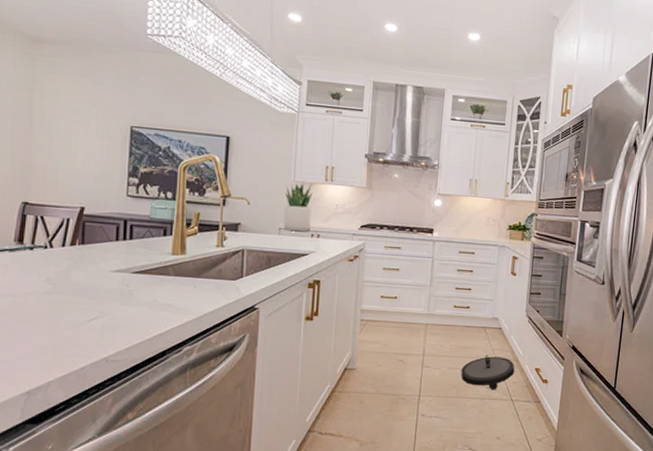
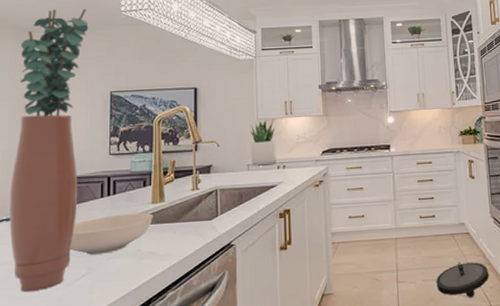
vase: none [12,19,108,328] -> present [9,9,89,292]
bowl: none [79,261,174,300] -> present [69,212,154,255]

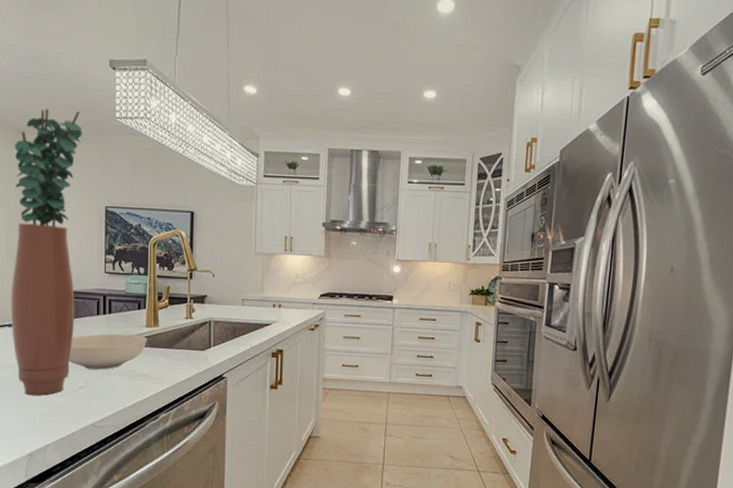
planter: present [250,119,276,166] -> none [246,253,273,303]
robot vacuum: present [436,262,490,298] -> none [425,424,481,461]

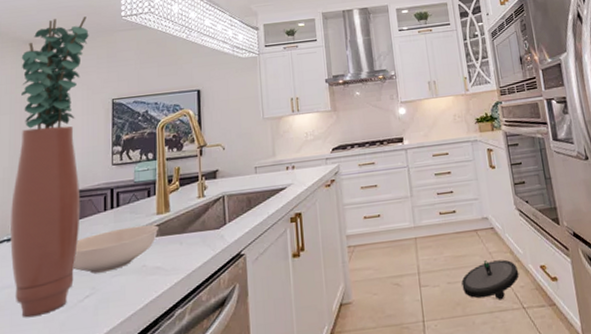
robot vacuum: none [425,424,481,461] -> present [461,259,519,300]

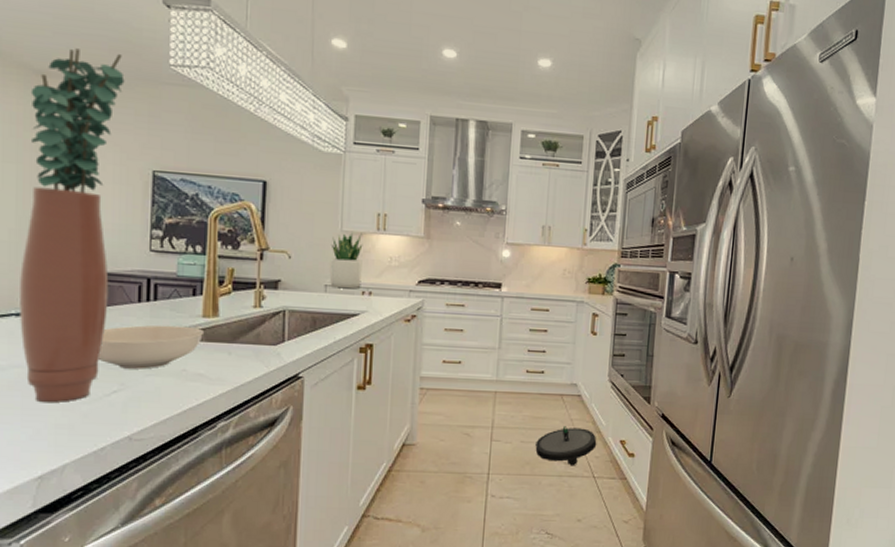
planter: none [256,117,285,169] -> present [329,232,363,289]

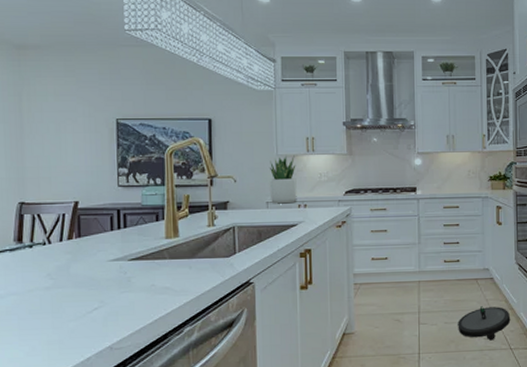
vase: present [18,48,125,403] -> none [11,24,89,324]
bowl: present [97,325,205,369] -> none [80,247,168,288]

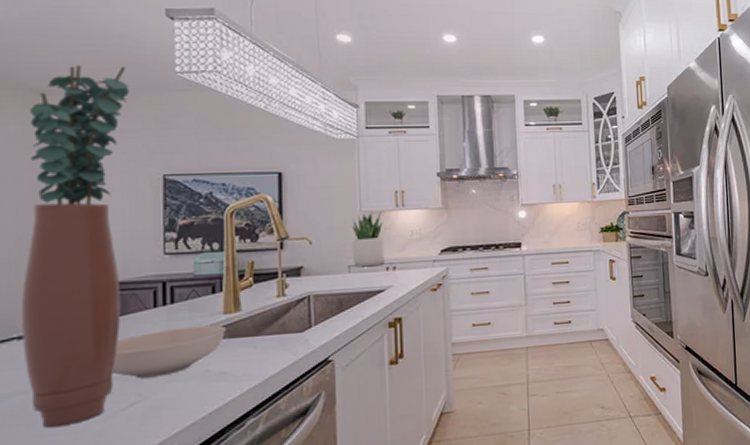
vase: none [11,24,89,324] -> present [20,65,130,428]
bowl: none [80,247,168,288] -> present [111,325,227,379]
robot vacuum: present [458,306,511,341] -> none [571,370,629,410]

